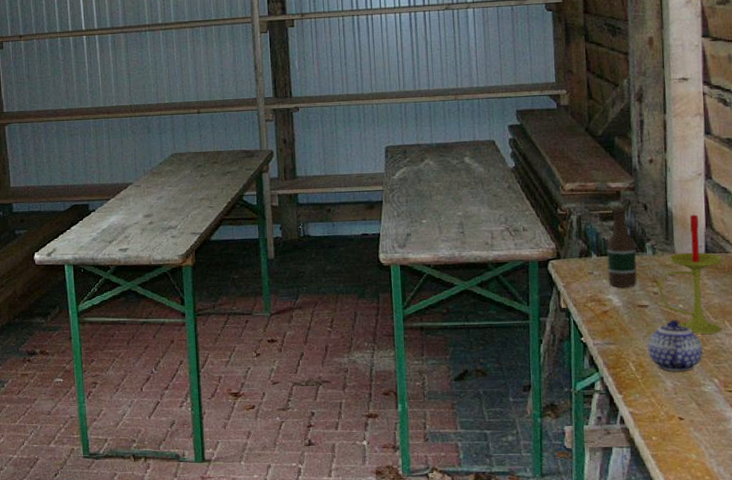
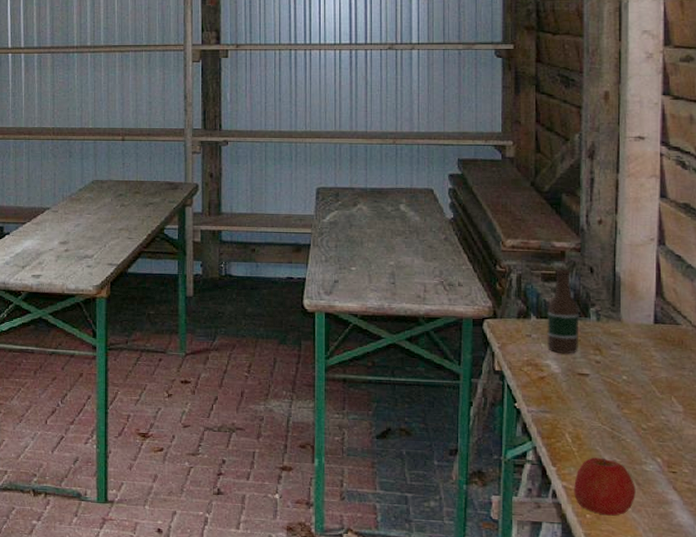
apple: none [640,382,697,436] -> present [574,457,636,516]
teapot: present [647,319,703,372] -> none [586,391,647,448]
candle: present [658,214,723,334] -> none [601,281,673,409]

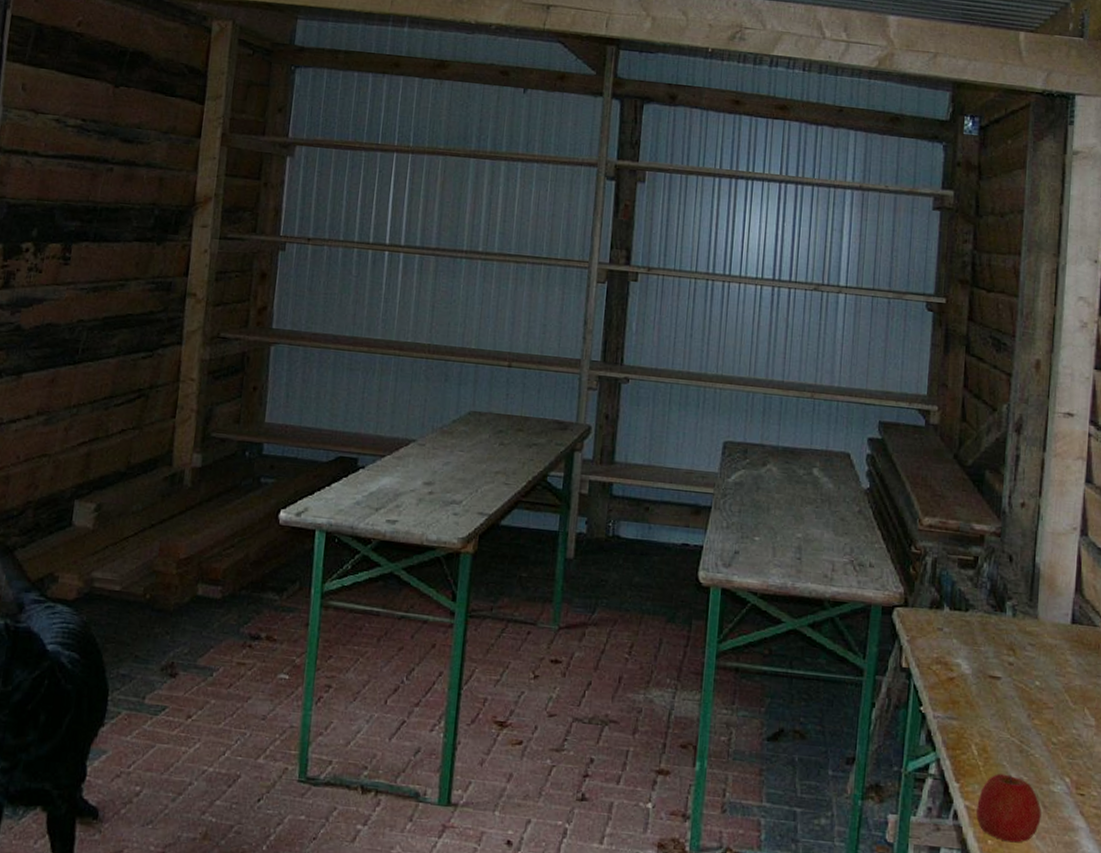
beer bottle: present [547,268,580,354] -> none [959,554,994,653]

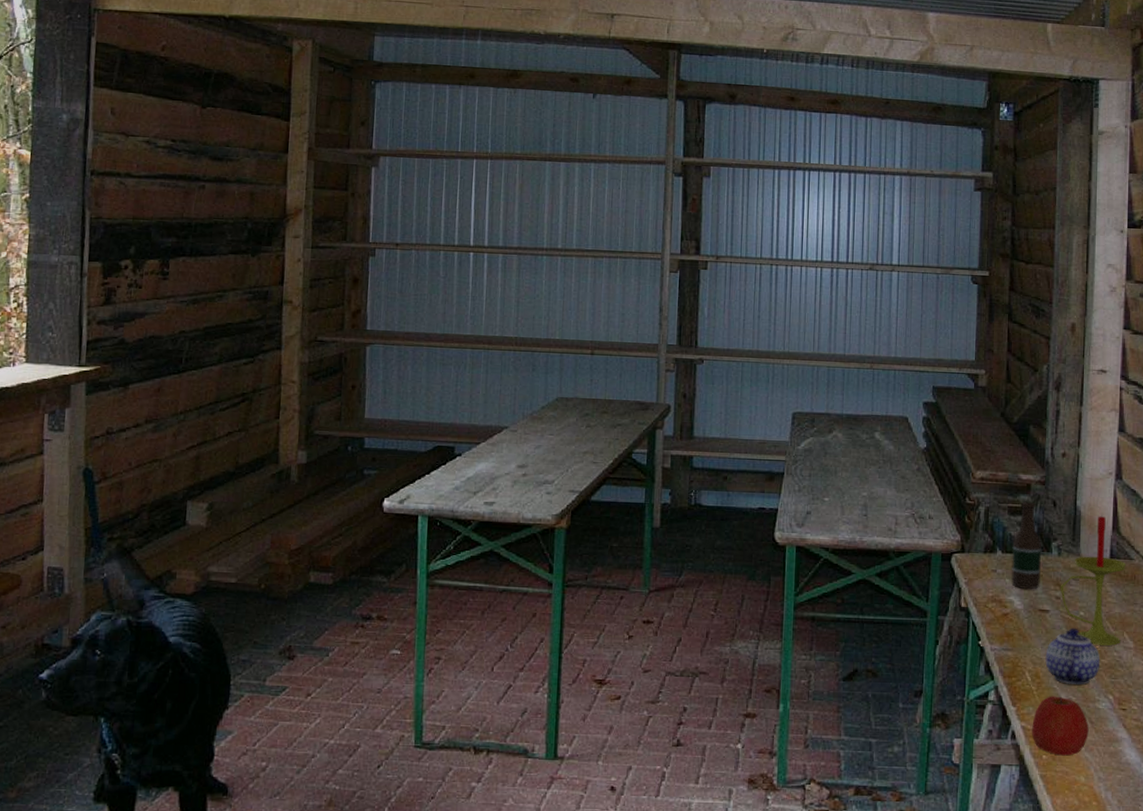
beer bottle: none [959,554,994,653] -> present [1011,501,1042,590]
teapot: none [994,698,1057,764] -> present [1045,627,1101,686]
candle: none [1014,574,1090,722] -> present [1061,515,1127,646]

